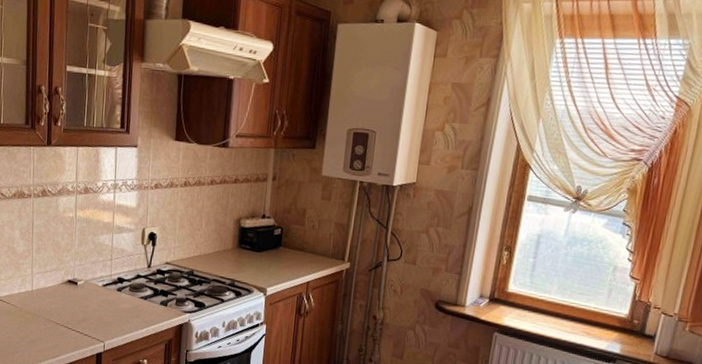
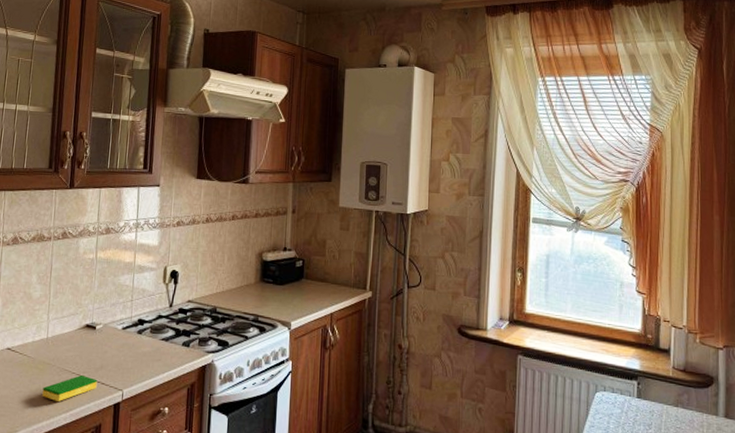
dish sponge: none [30,326,80,348] -> present [42,375,97,401]

